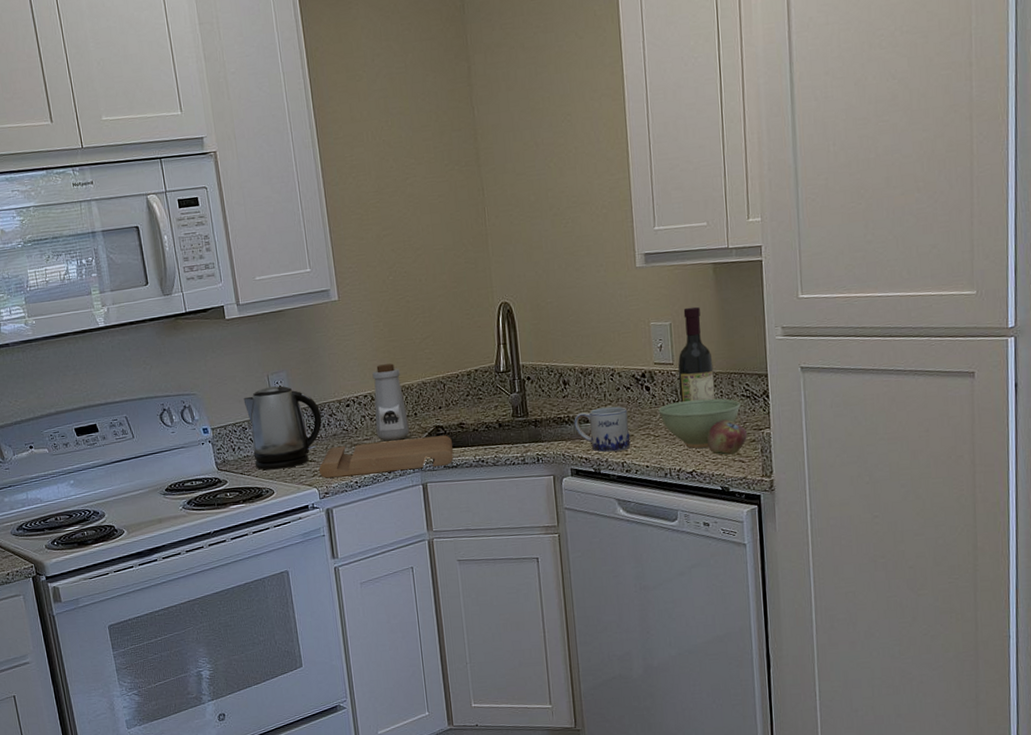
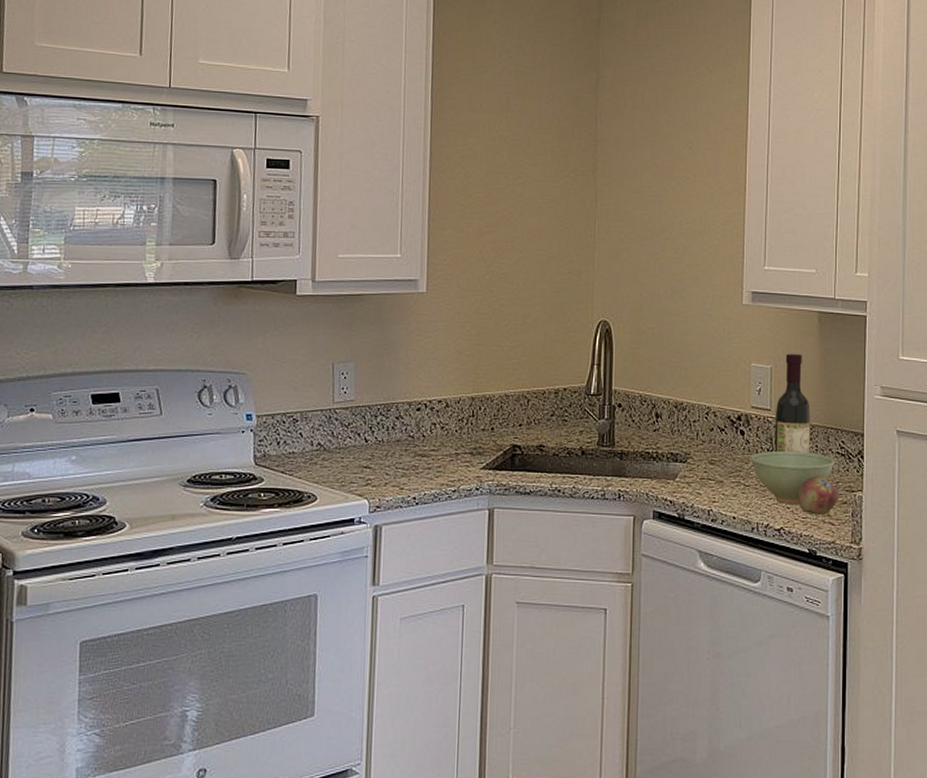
kettle: present [243,385,322,470] -> none [300,377,387,473]
cutting board: present [318,435,454,479] -> none [373,454,529,492]
bottle: present [372,363,410,442] -> none [445,369,484,456]
mug: present [574,406,631,453] -> none [662,447,720,497]

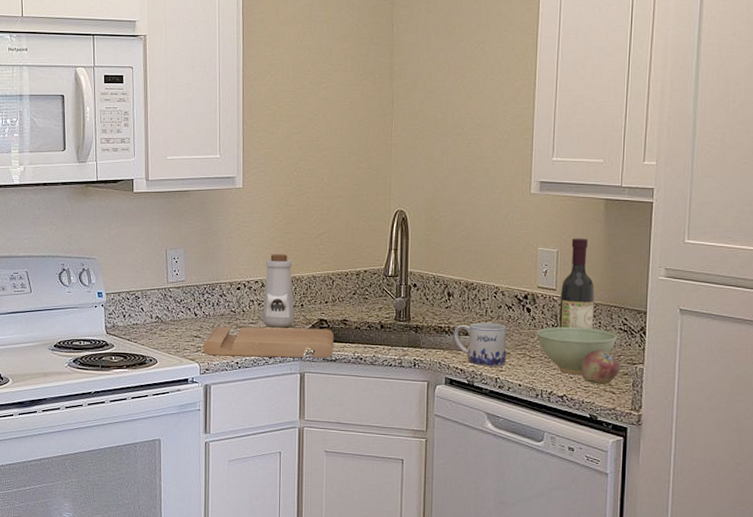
cutting board: none [373,454,529,492] -> present [202,326,335,359]
bottle: none [445,369,484,456] -> present [262,254,295,328]
mug: none [662,447,720,497] -> present [453,322,507,367]

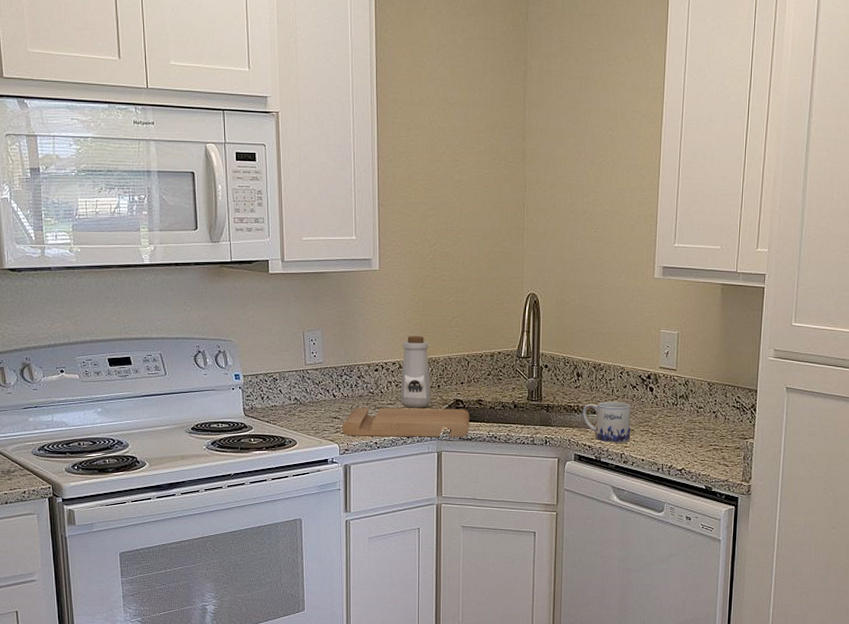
bowl: present [536,327,617,374] -> none [658,405,731,449]
wine bottle: present [559,238,595,329] -> none [679,321,711,407]
fruit: present [581,349,620,385] -> none [698,426,733,458]

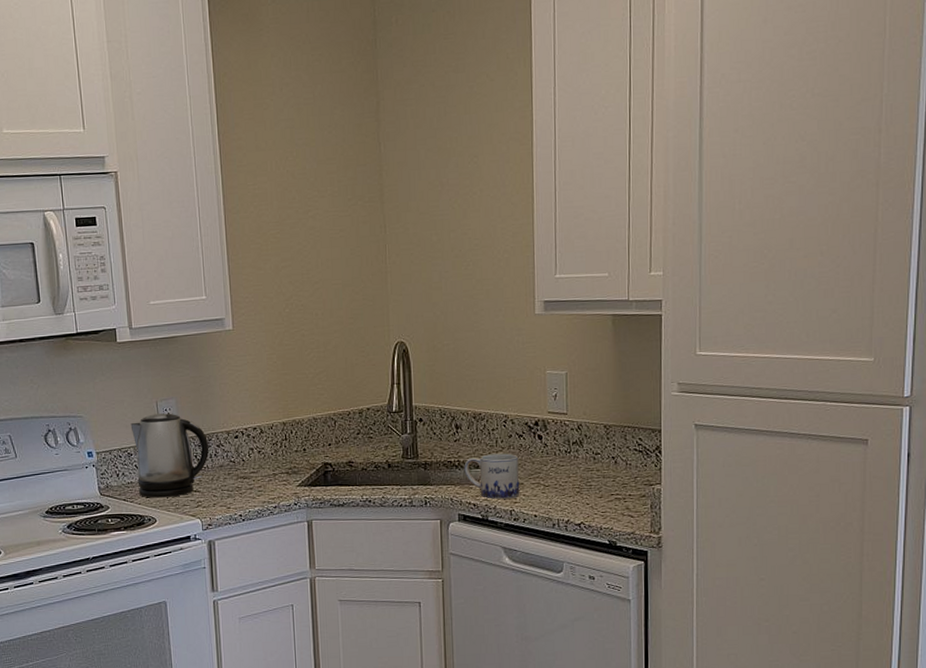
kettle: none [277,343,351,422] -> present [130,413,210,498]
cutting board: present [341,407,470,438] -> none [203,473,341,510]
bottle: present [400,336,431,408] -> none [263,397,297,476]

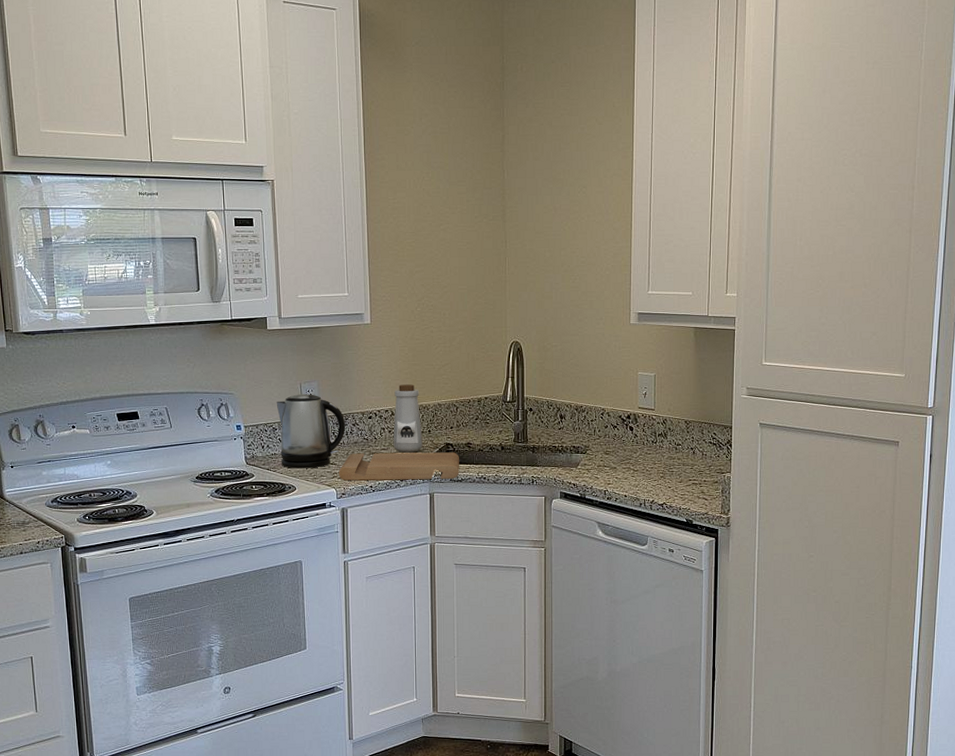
cutting board: none [203,473,341,510] -> present [338,452,460,481]
bottle: none [263,397,297,476] -> present [393,384,423,453]
mug: present [464,453,520,500] -> none [566,441,613,481]

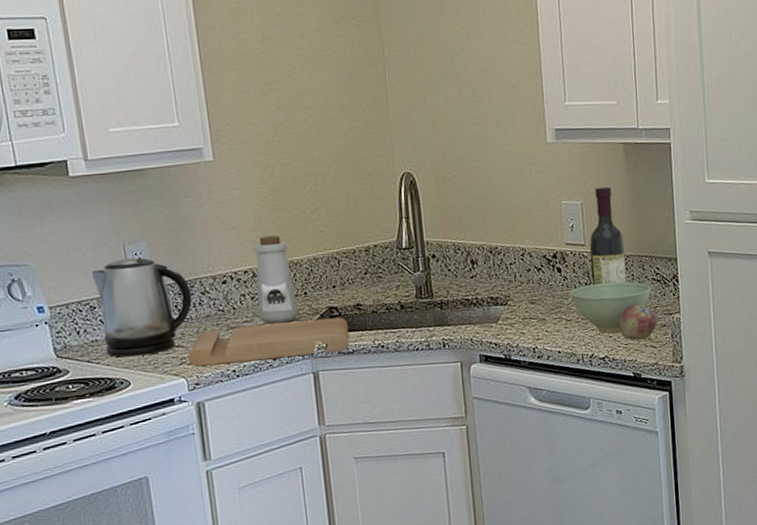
bowl: none [639,442,708,484] -> present [570,281,652,334]
wine bottle: none [658,362,688,444] -> present [589,186,627,286]
fruit: none [678,461,711,492] -> present [619,303,658,340]

